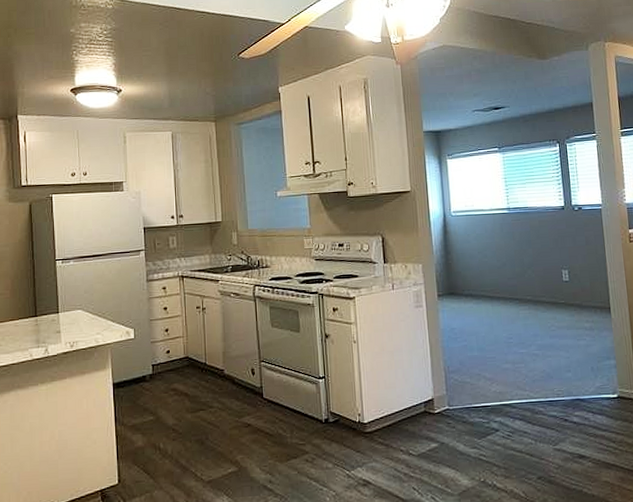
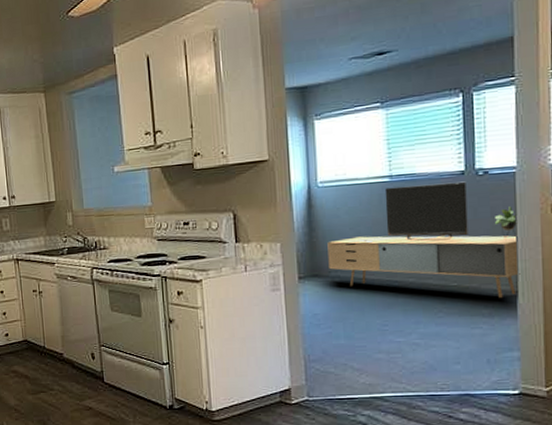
media console: none [461,215,611,314] -> present [327,181,521,299]

